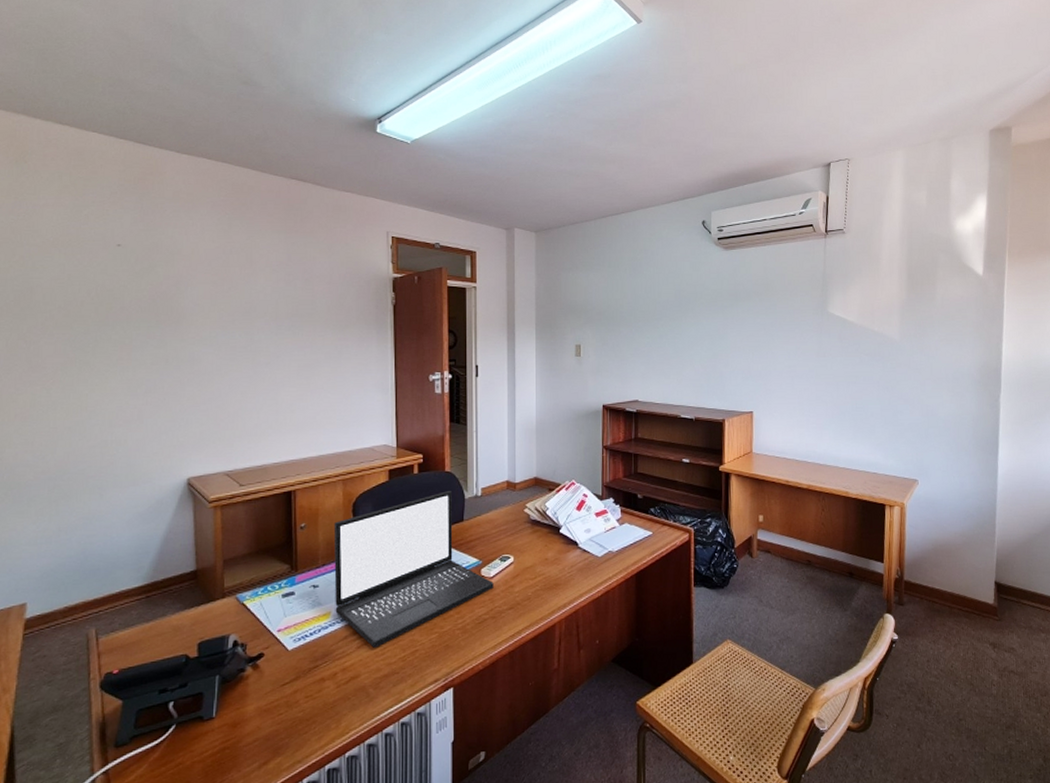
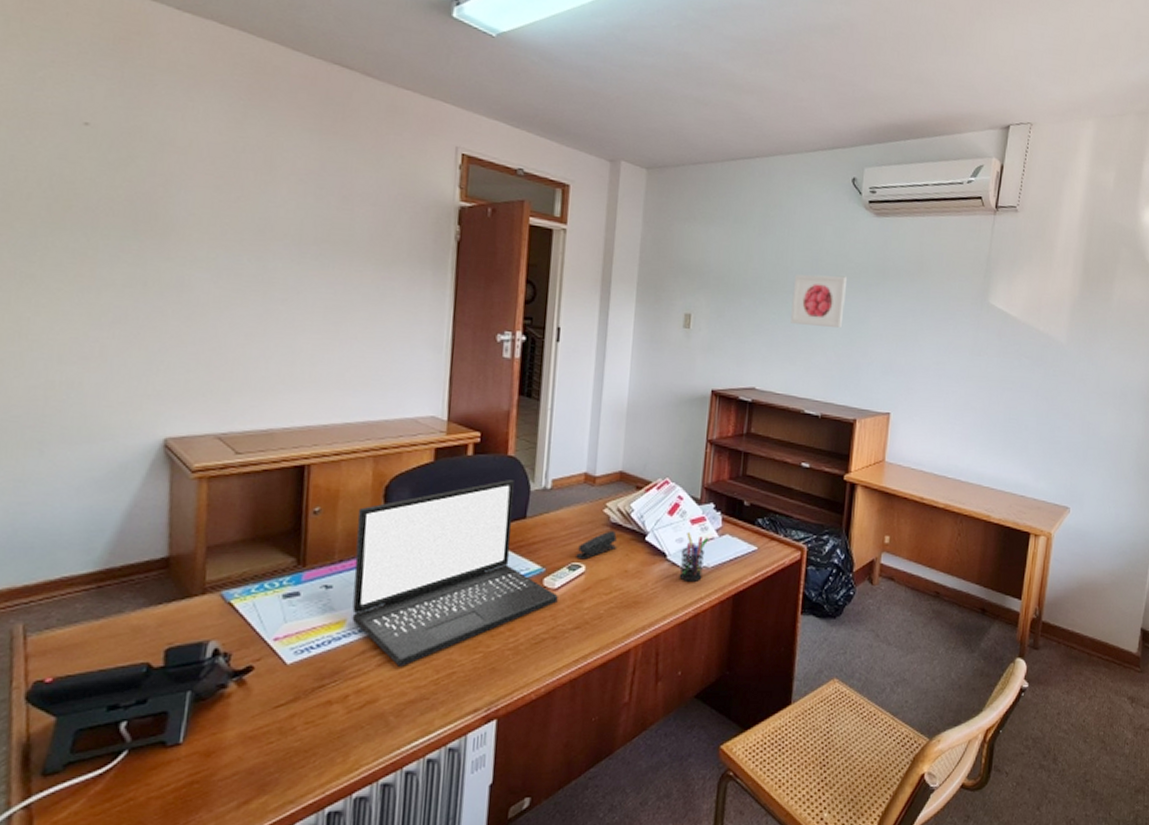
stapler: none [505,526,538,552] -> present [576,530,618,560]
pen holder: none [590,523,612,566] -> present [679,531,710,583]
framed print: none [662,302,706,345] -> present [791,274,848,329]

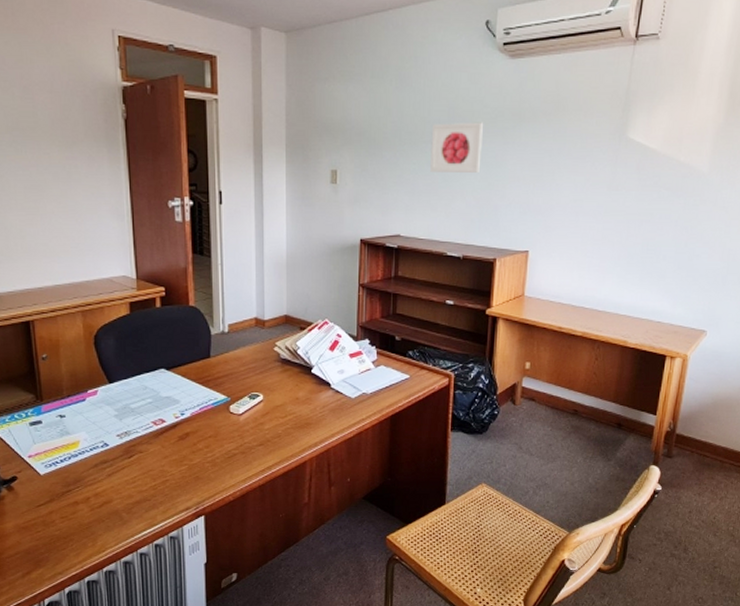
laptop: present [351,480,558,667] -> none [76,326,243,476]
stapler: present [576,530,618,560] -> none [254,365,288,390]
pen holder: present [679,531,710,583] -> none [342,364,367,407]

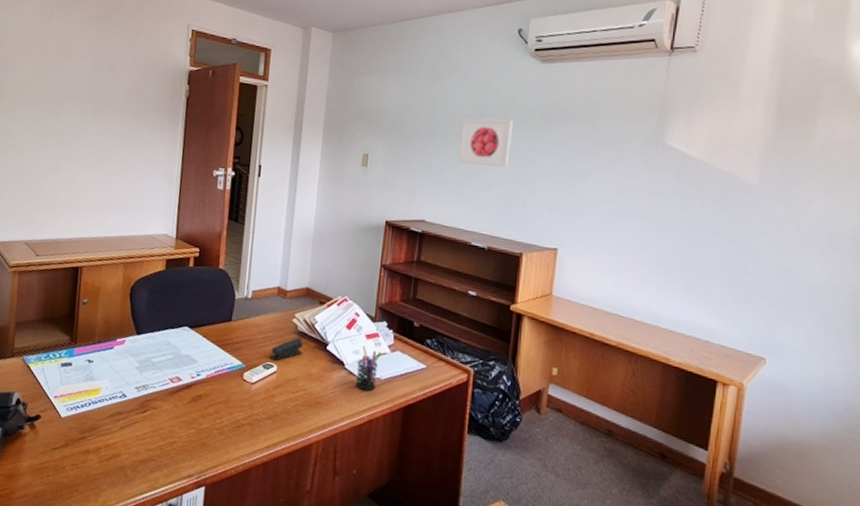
stapler: none [254,365,288,390] -> present [270,338,303,361]
pen holder: none [342,364,367,407] -> present [355,345,383,392]

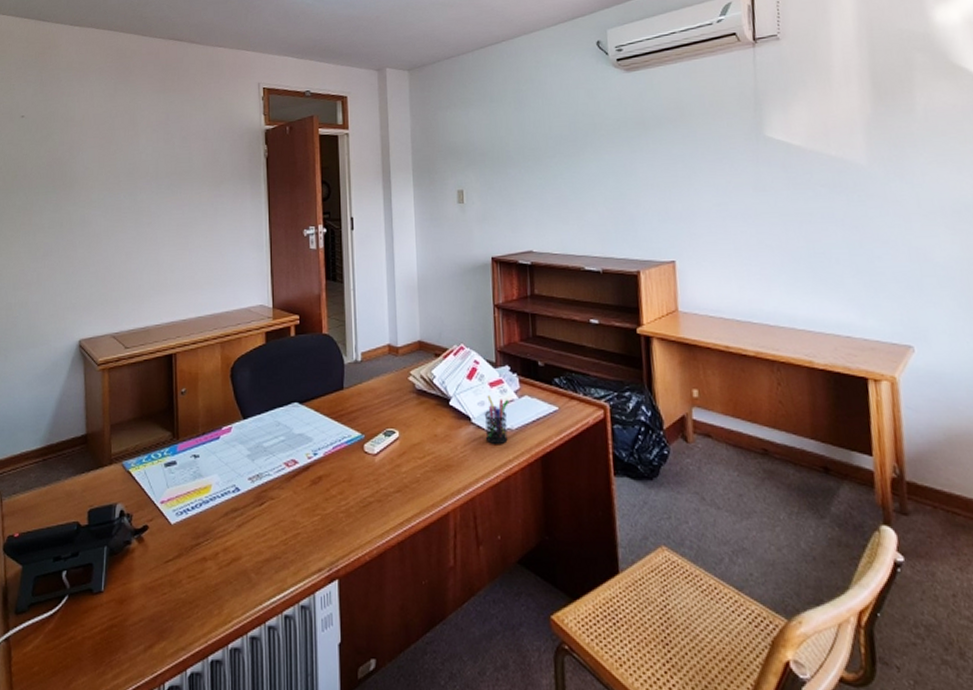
stapler: present [270,338,303,361] -> none [389,397,425,426]
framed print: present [458,118,514,168] -> none [554,133,610,186]

